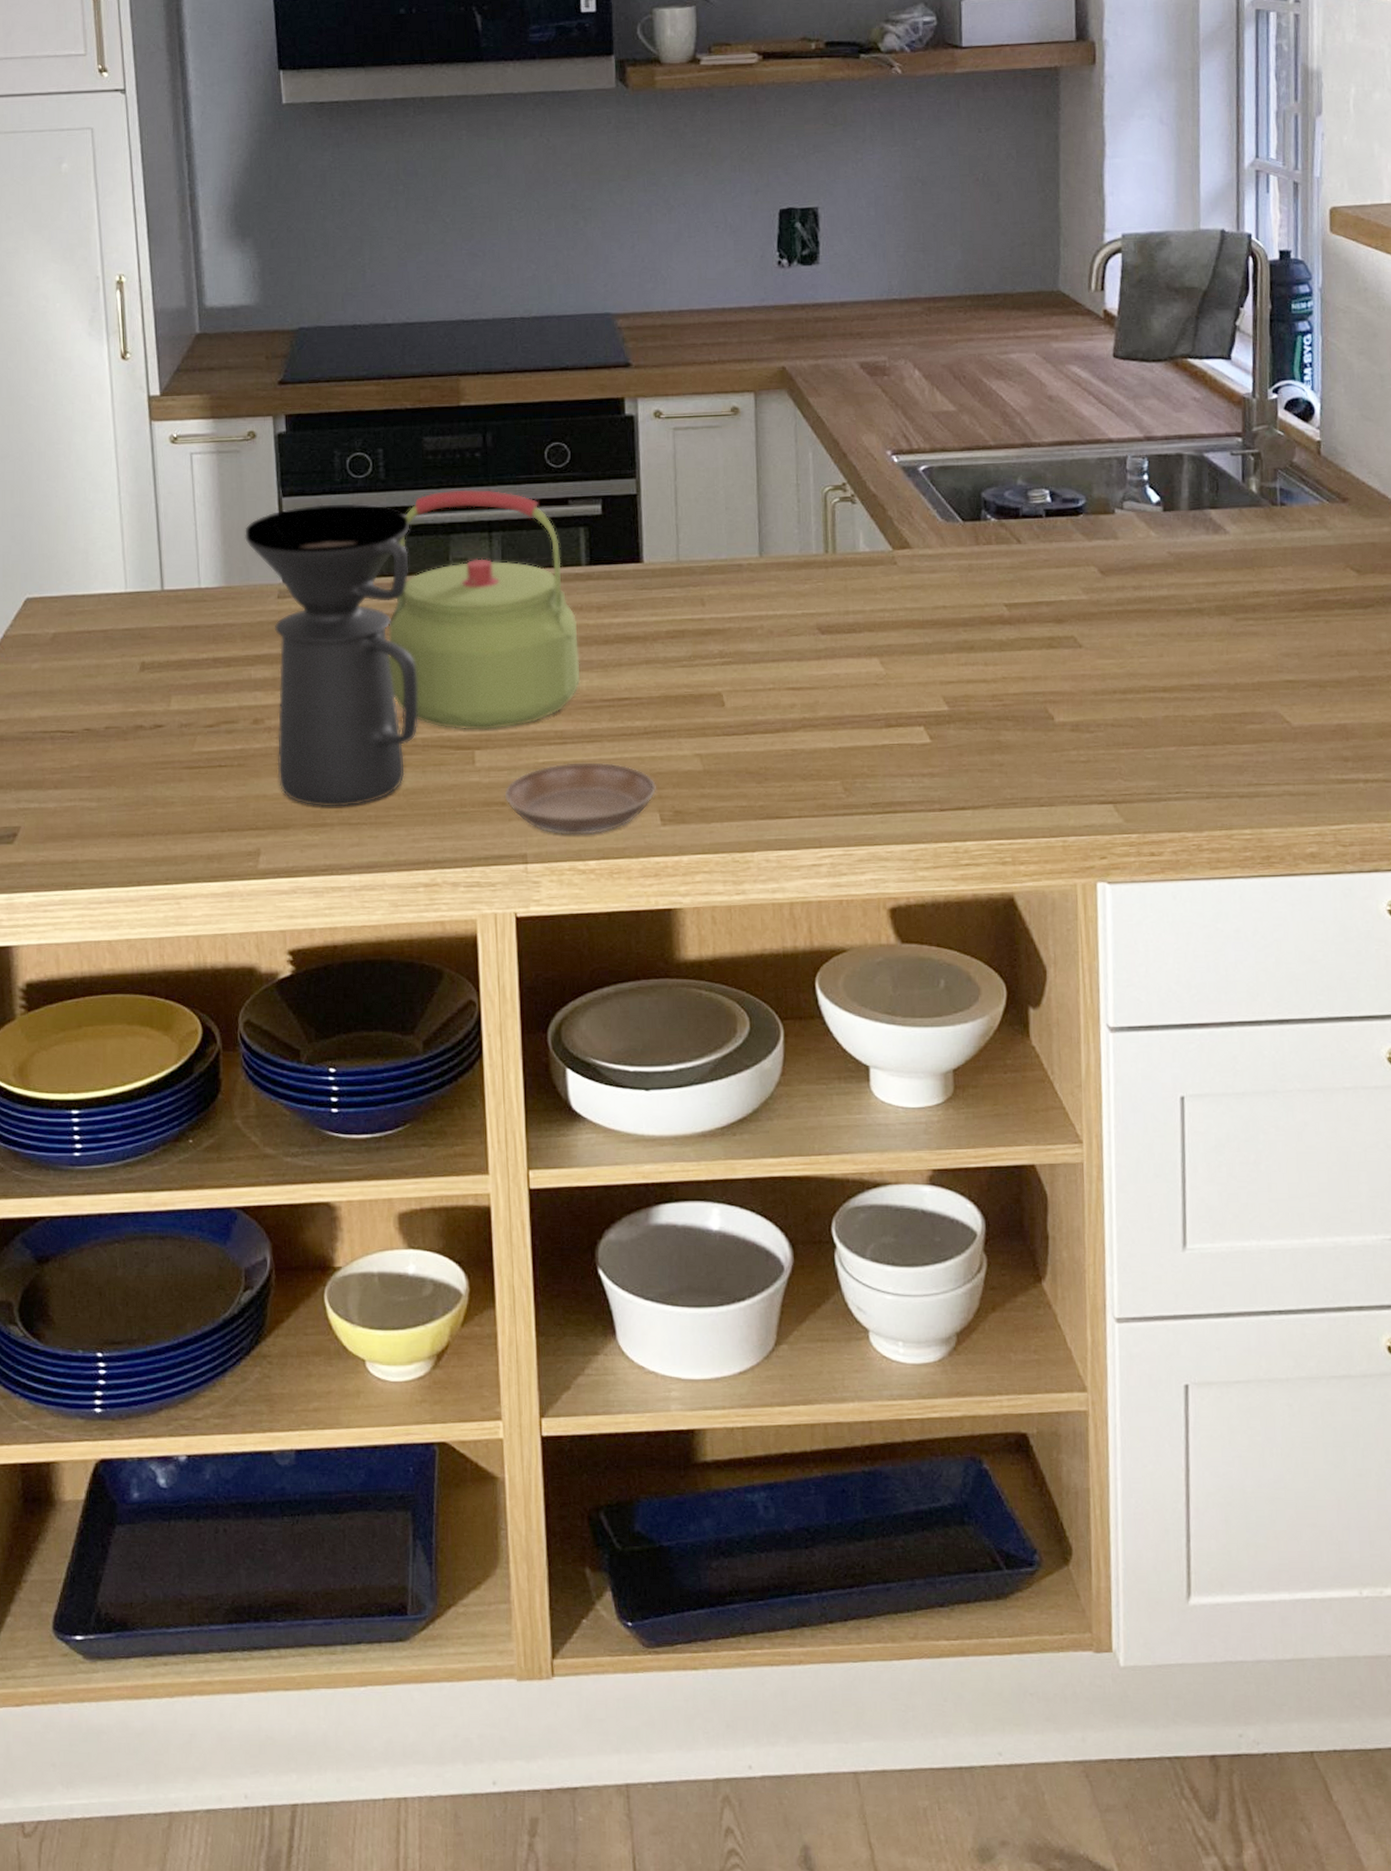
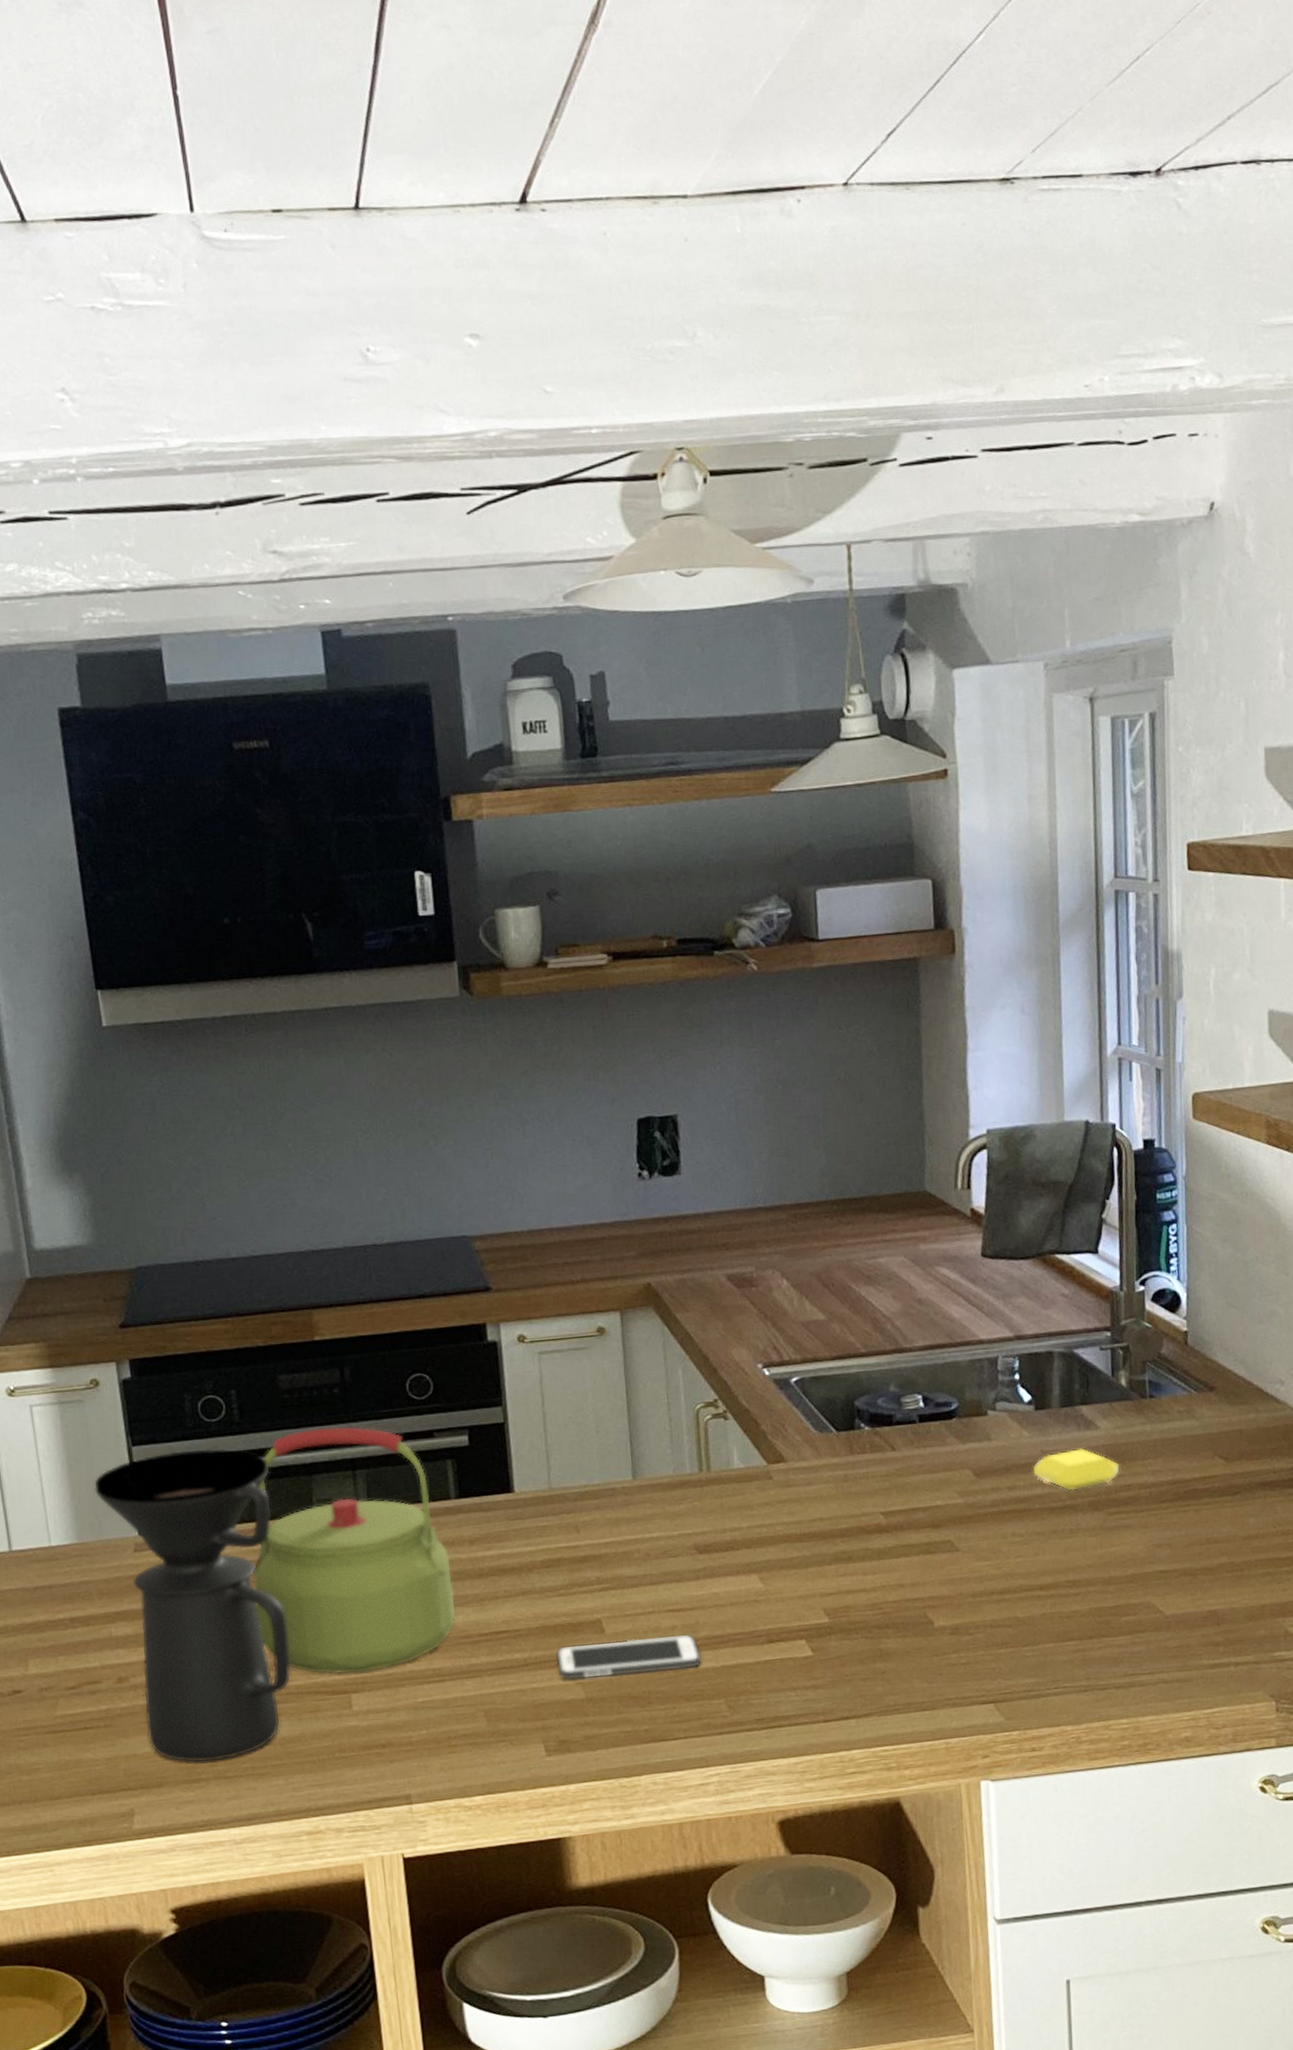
saucer: present [504,762,656,835] -> none [384,1697,539,1773]
cell phone: none [676,713,820,751] -> present [556,1634,702,1680]
soap bar: none [1159,552,1248,594] -> present [1032,1448,1120,1491]

